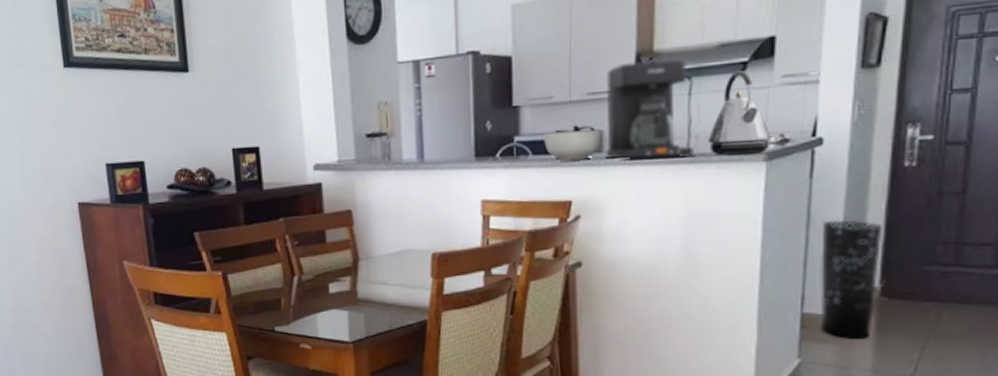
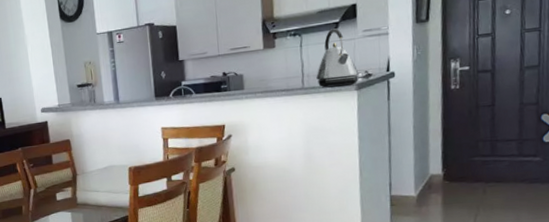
bowl: present [543,129,602,161] -> none [202,74,243,98]
coffee maker: present [605,58,694,161] -> none [243,22,307,94]
umbrella stand: present [820,220,883,339] -> none [400,128,441,212]

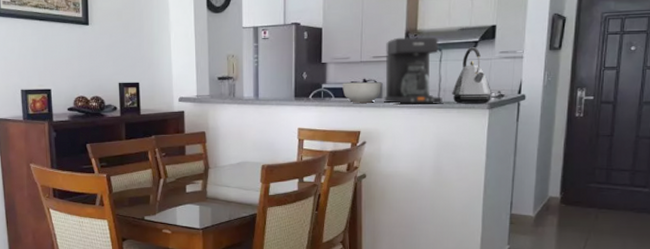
bowl: none [202,74,243,98] -> present [342,82,382,103]
coffee maker: none [243,22,307,94] -> present [384,36,442,105]

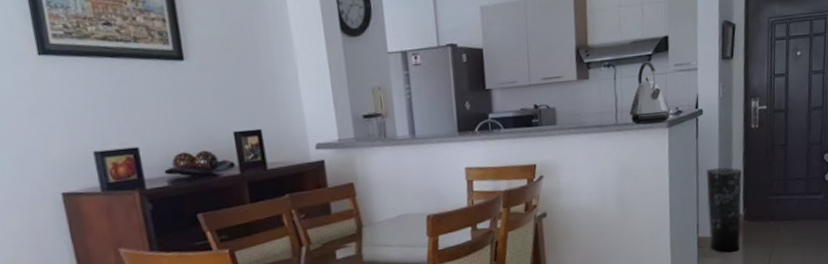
bowl: present [342,82,382,103] -> none [511,107,555,133]
coffee maker: present [384,36,442,105] -> none [555,51,621,131]
umbrella stand: none [522,152,562,232] -> present [706,167,743,253]

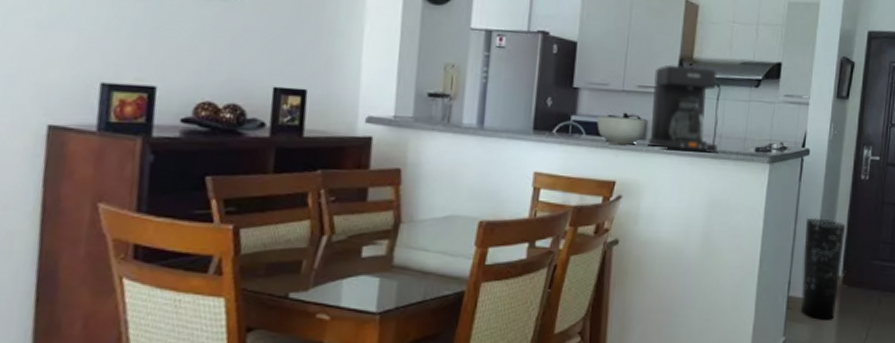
bowl: none [511,107,555,133] -> present [597,116,646,145]
coffee maker: none [555,51,621,131] -> present [648,64,718,153]
kettle: present [629,61,670,125] -> none [729,86,774,156]

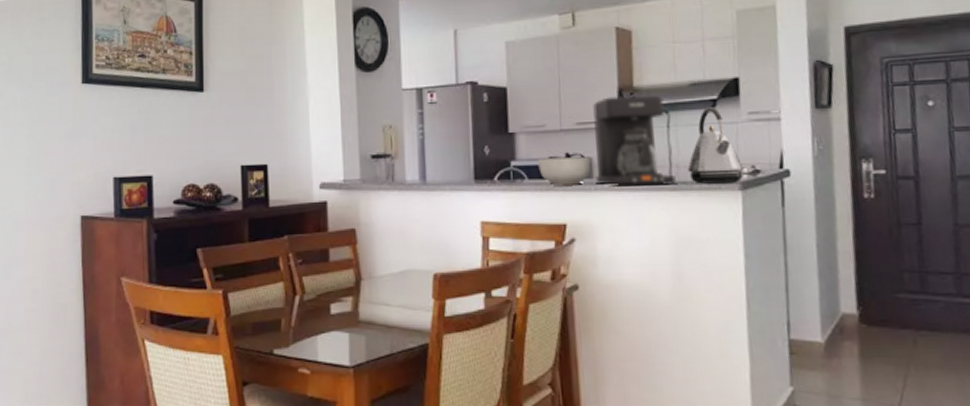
kettle: none [729,86,774,156] -> present [688,107,744,184]
umbrella stand: present [800,219,846,320] -> none [799,248,856,366]

